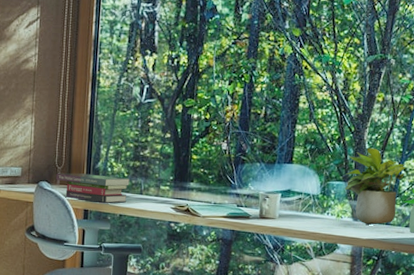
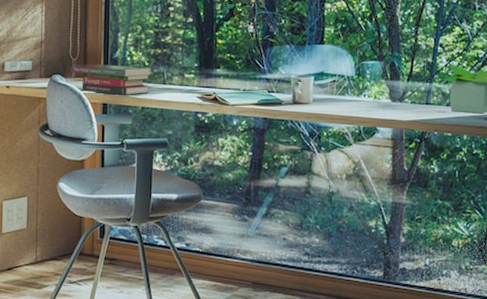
potted plant: present [344,147,406,226] -> none [380,24,441,106]

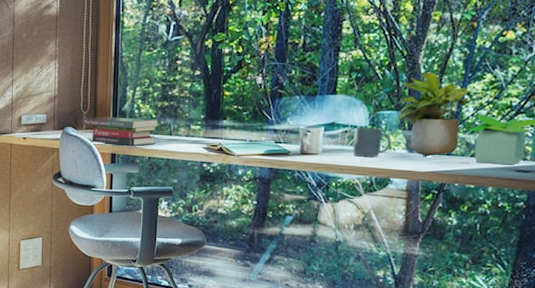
mug: none [341,77,377,106] -> present [353,128,392,157]
potted plant: none [380,24,441,106] -> present [396,72,469,157]

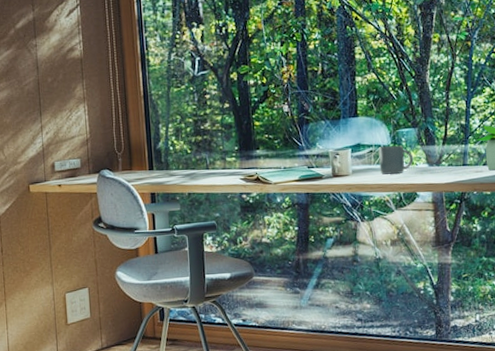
books: present [81,117,158,146] -> none [117,154,194,184]
potted plant: present [396,72,469,157] -> none [413,89,473,169]

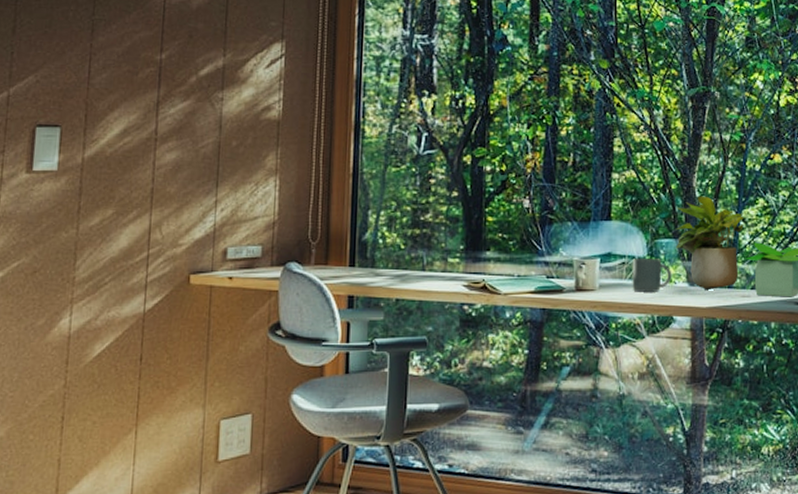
potted plant: none [413,89,473,169] -> present [675,196,744,291]

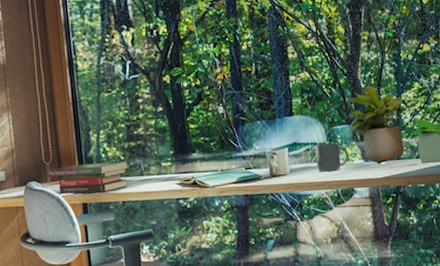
books: none [309,248,407,285] -> present [45,161,128,195]

